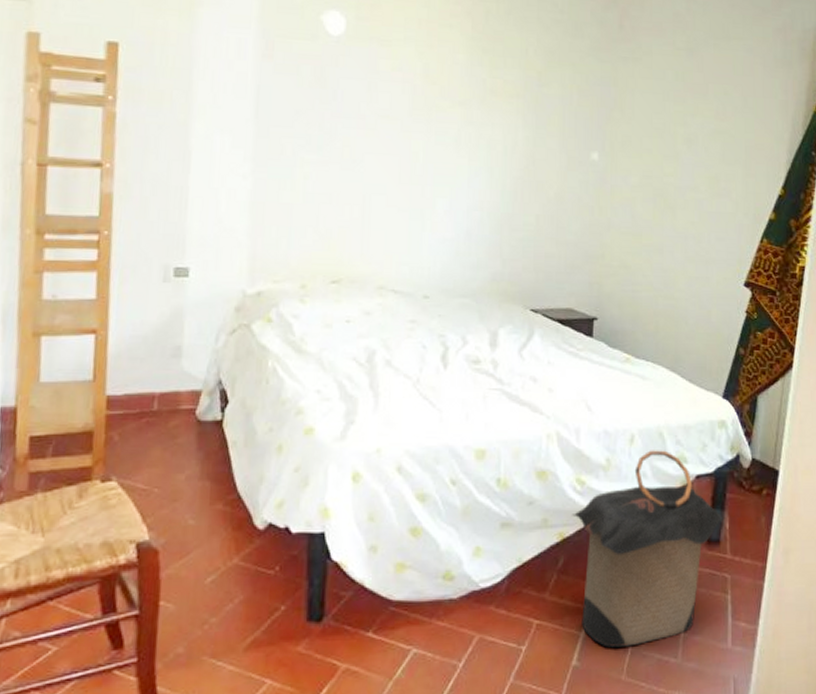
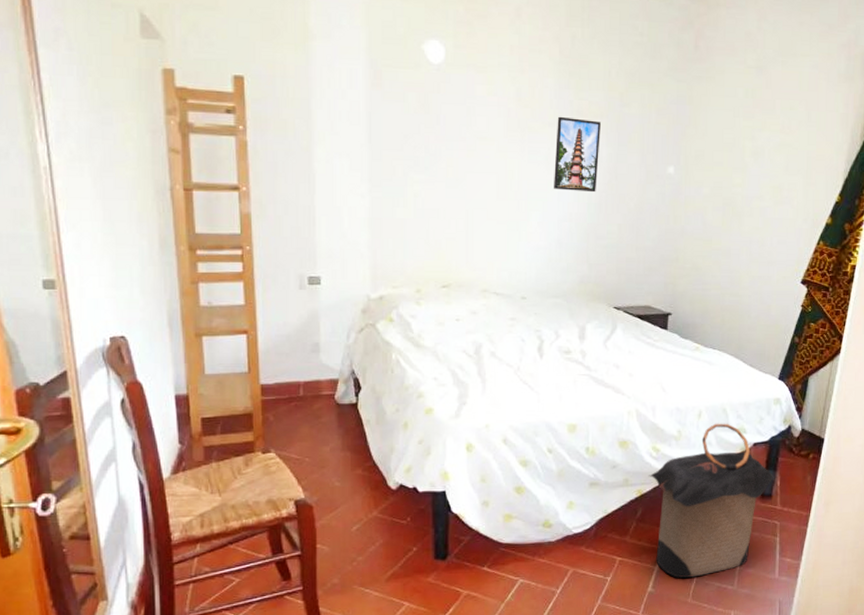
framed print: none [463,95,517,179] -> present [554,116,601,193]

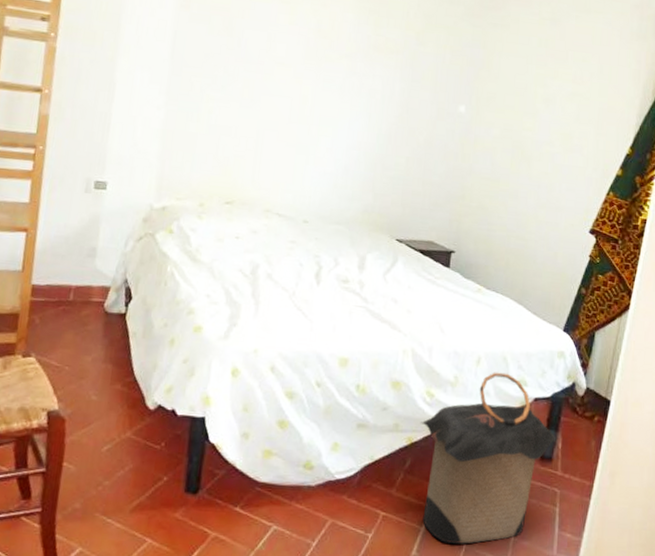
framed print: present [554,116,601,193] -> none [345,49,396,124]

